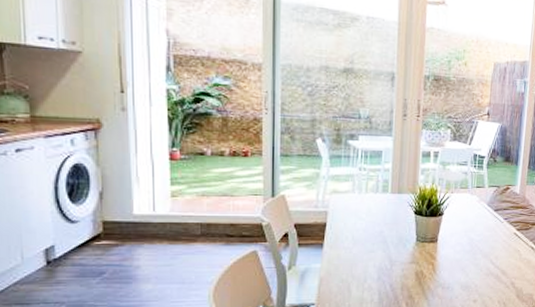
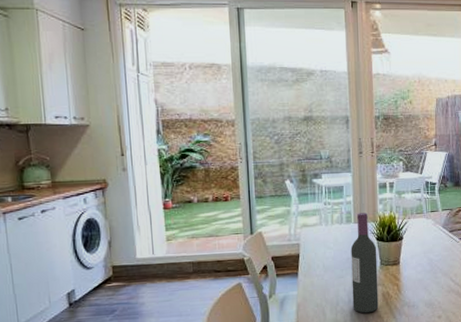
wine bottle: none [382,182,414,293] -> present [351,213,379,314]

